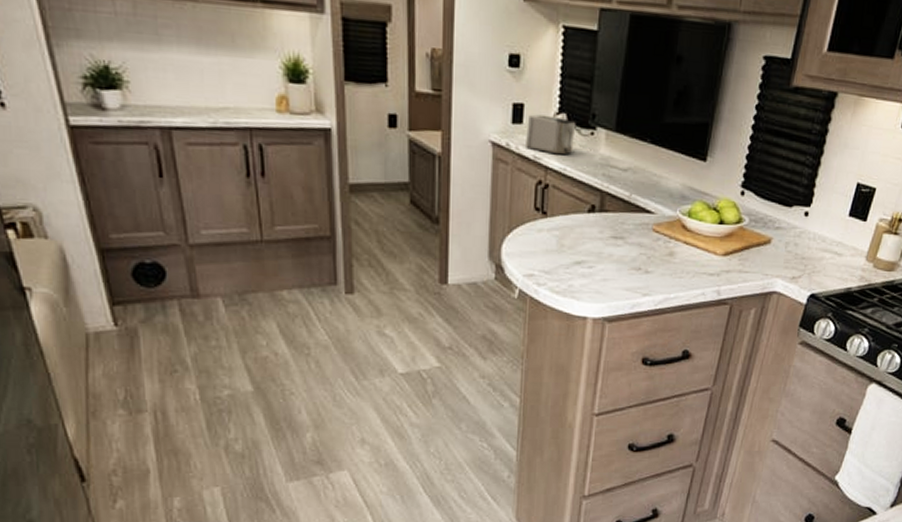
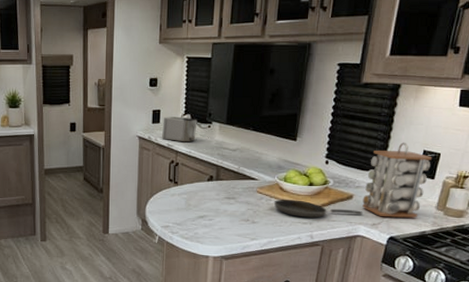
frying pan: none [673,241,782,268] -> present [273,199,363,218]
spice rack: none [781,171,866,271] -> present [362,142,432,218]

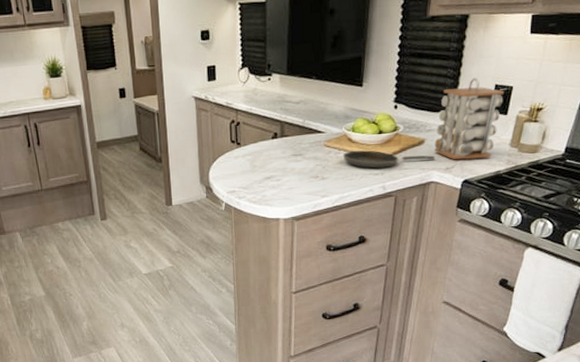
toaster: present [162,116,198,143] -> none [219,71,256,100]

